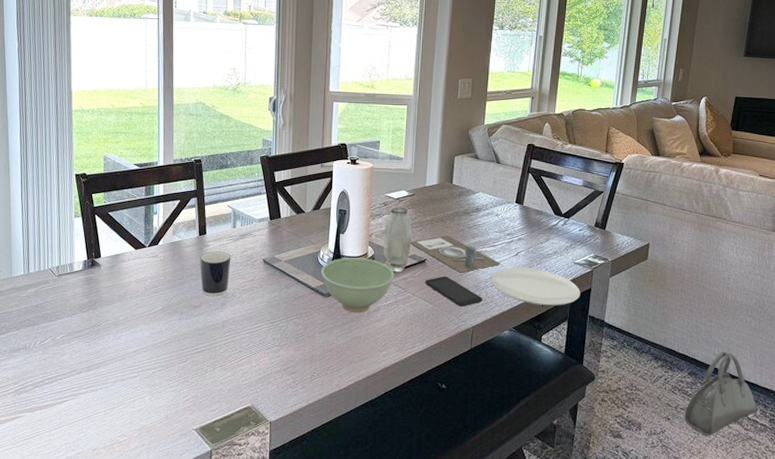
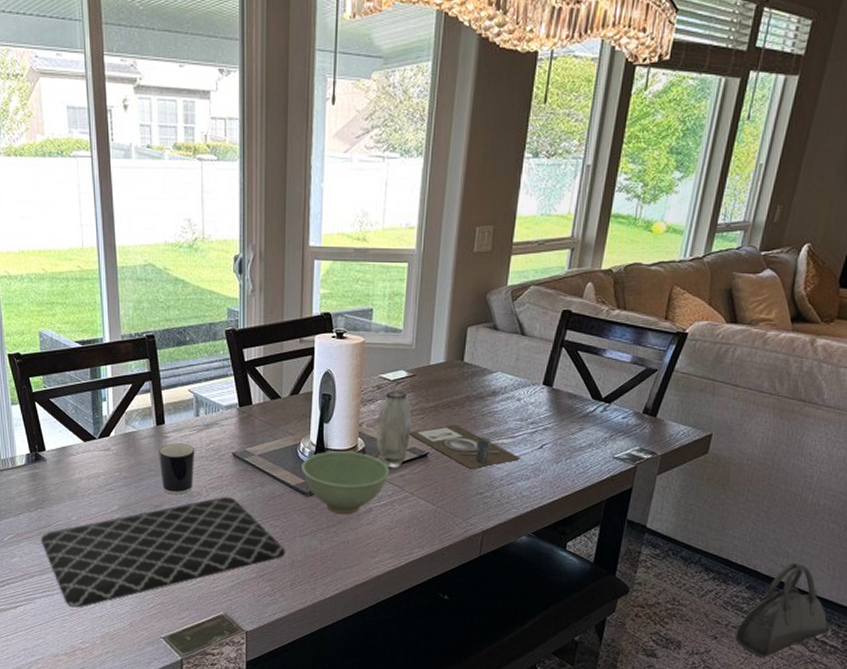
placemat: none [91,298,306,401] -> present [41,497,285,607]
mobile phone: present [425,276,483,307] -> none [426,472,497,509]
plate: present [492,266,580,306] -> none [509,462,619,508]

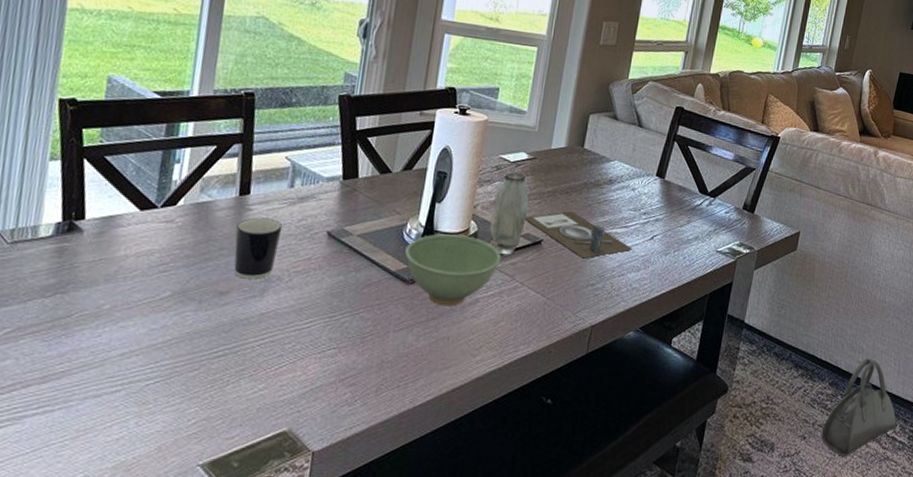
placemat: present [41,497,285,607] -> none [52,283,374,426]

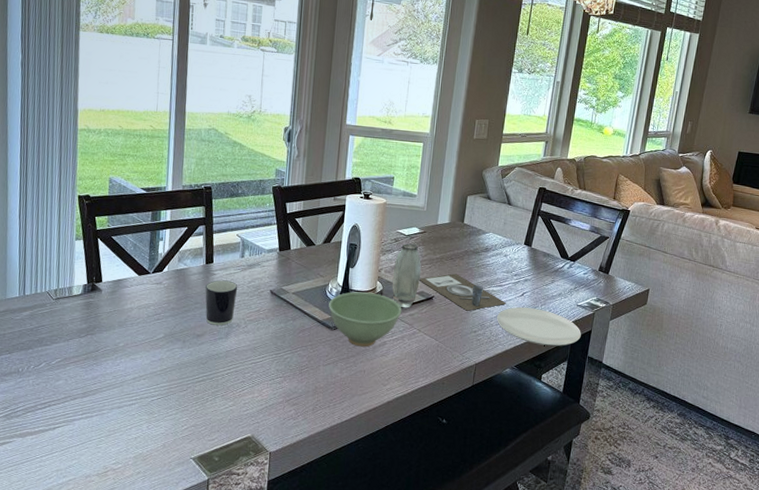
plate: none [620,253,721,302] -> present [497,307,581,346]
handbag: present [821,358,896,458] -> none [671,394,738,474]

